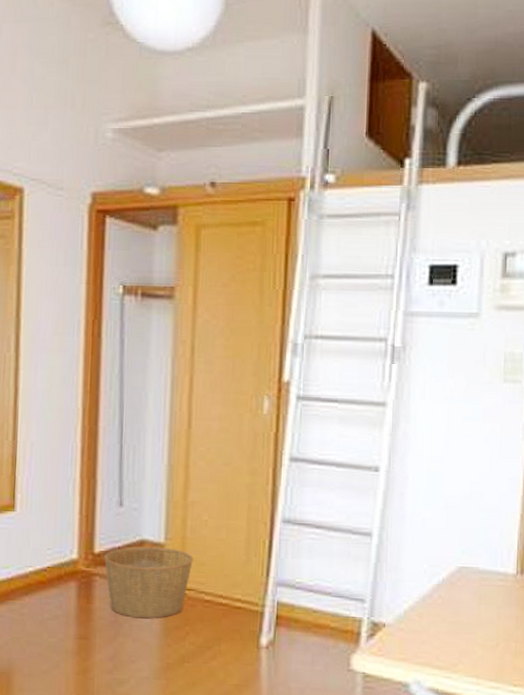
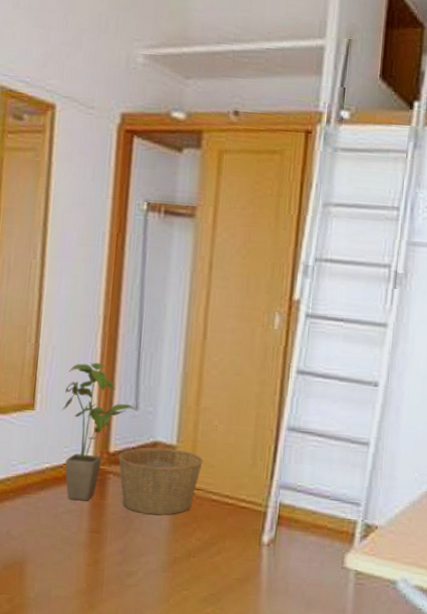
house plant: none [43,458,123,606] -> present [62,362,139,501]

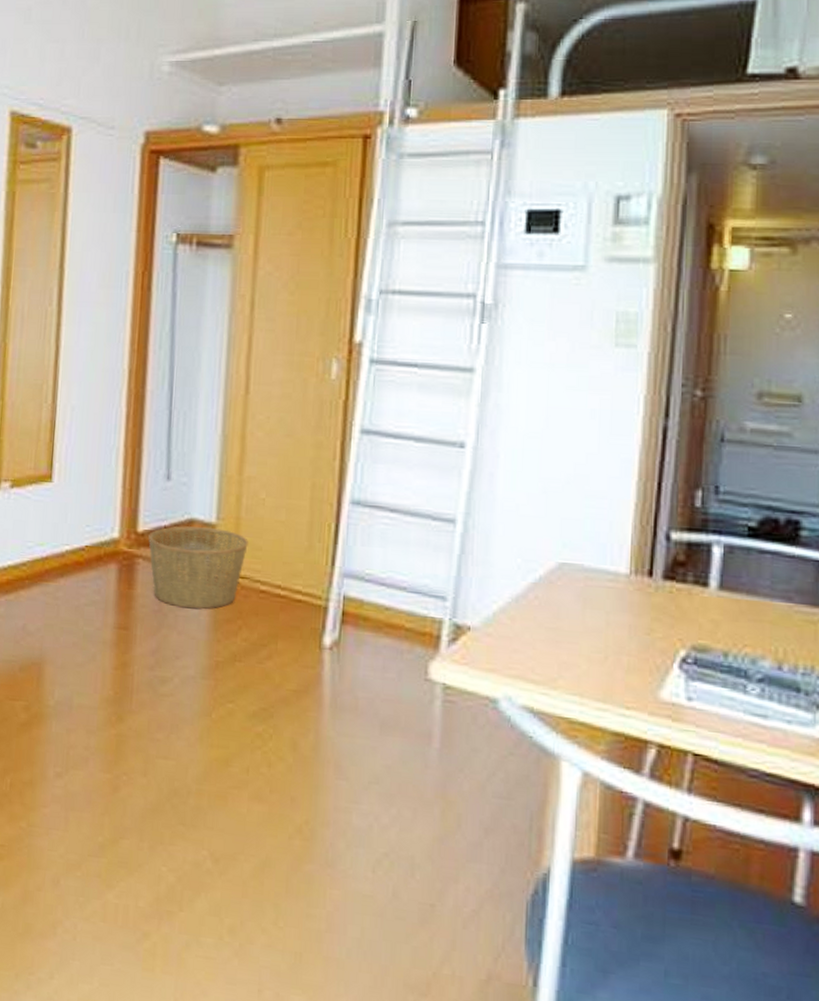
house plant: present [62,362,139,501] -> none [83,424,171,591]

